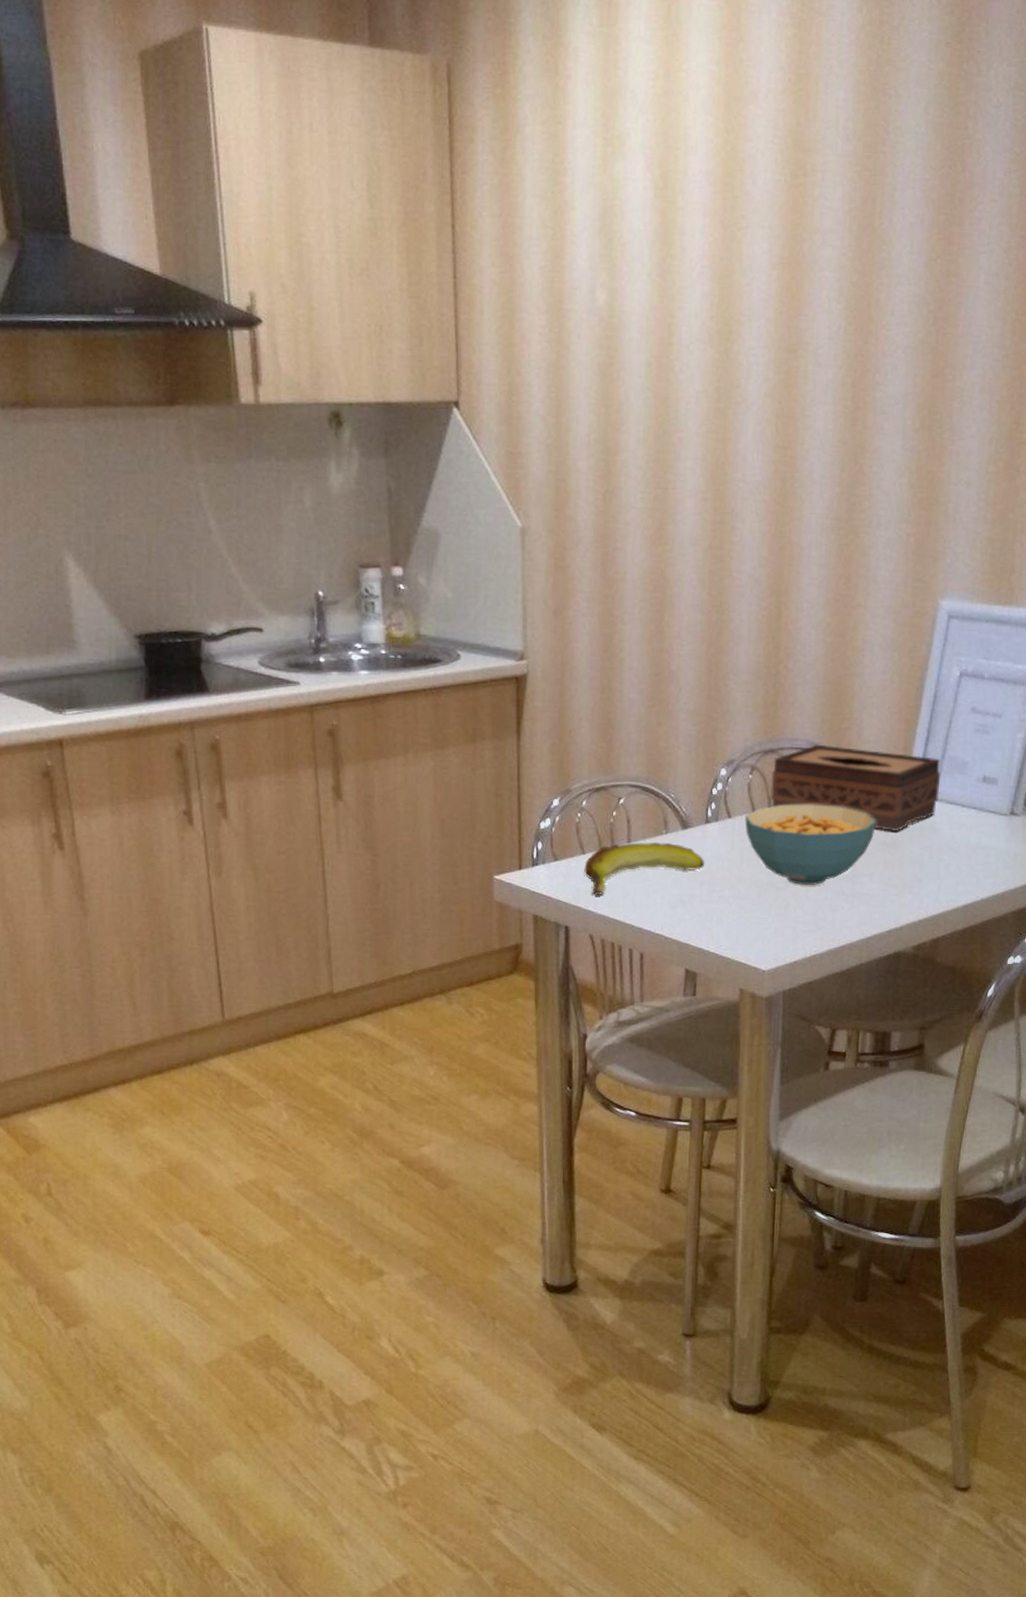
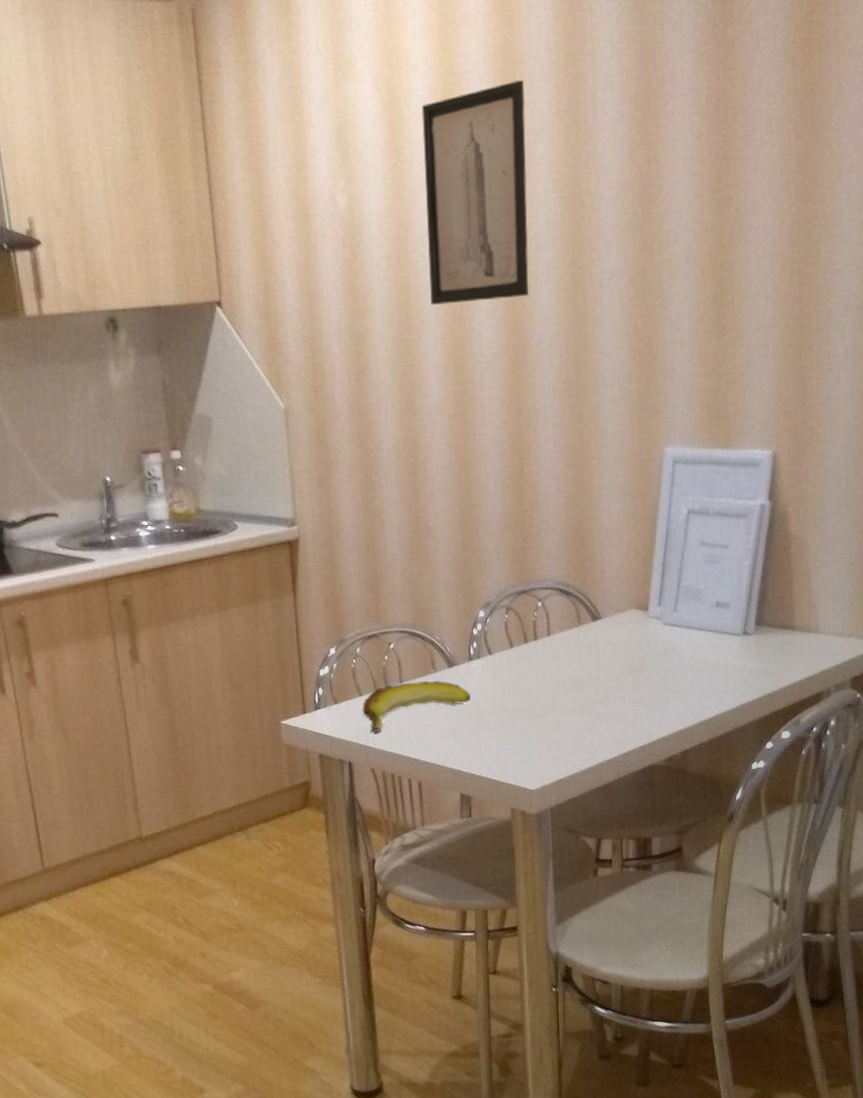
wall art: none [691,170,815,423] -> present [421,79,529,306]
cereal bowl: present [745,804,877,885] -> none [504,637,624,710]
tissue box: present [770,744,941,831] -> none [525,583,678,657]

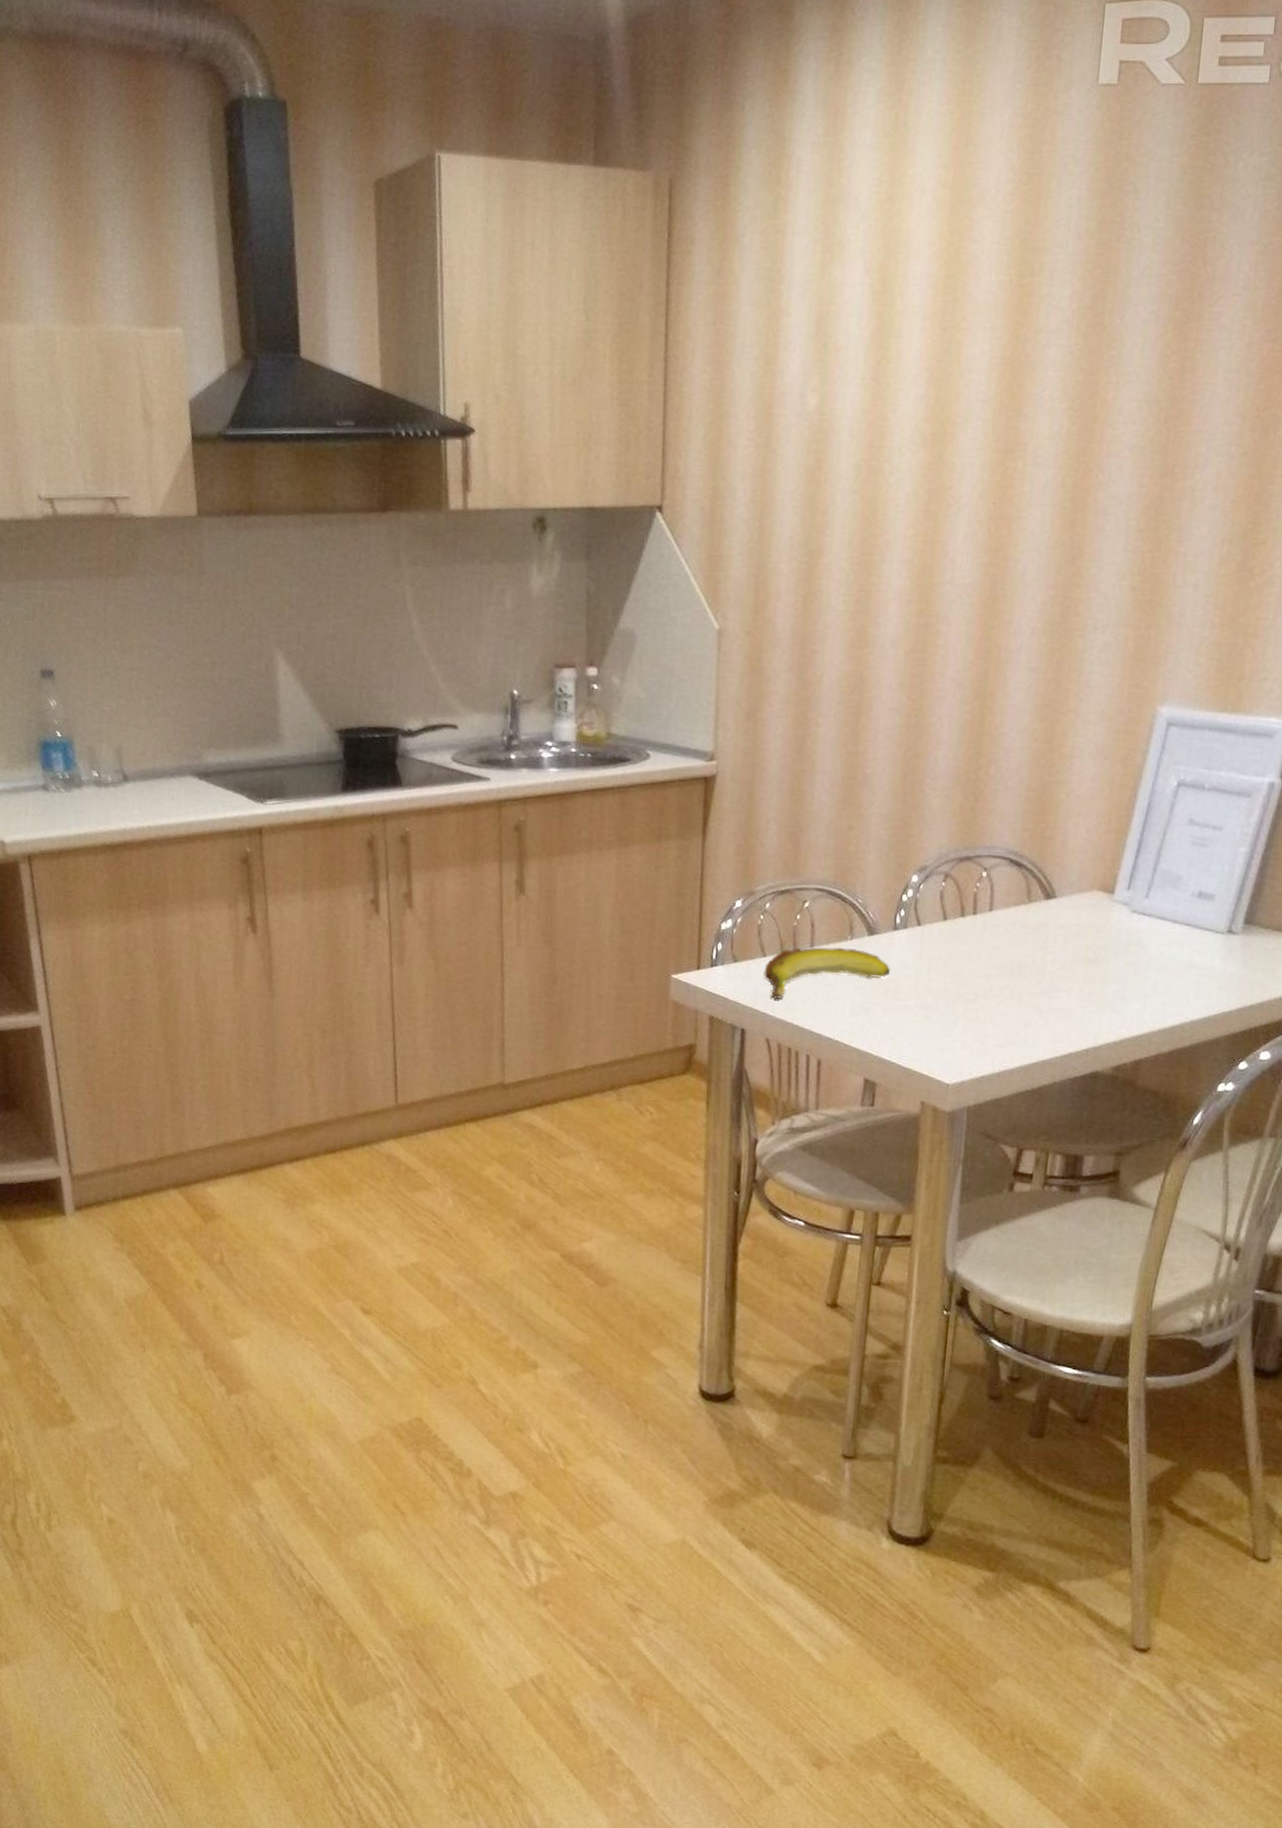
wall art: present [421,79,529,306] -> none [900,270,1043,525]

